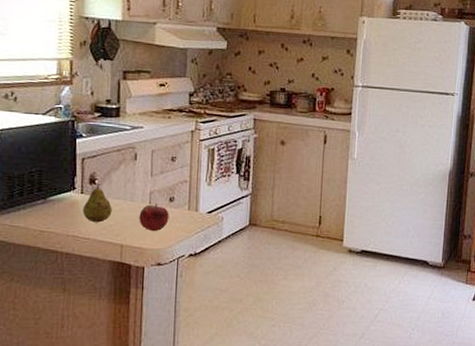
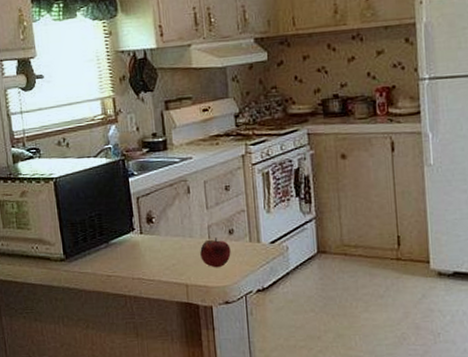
fruit: present [82,184,112,223] -> none [144,222,173,263]

